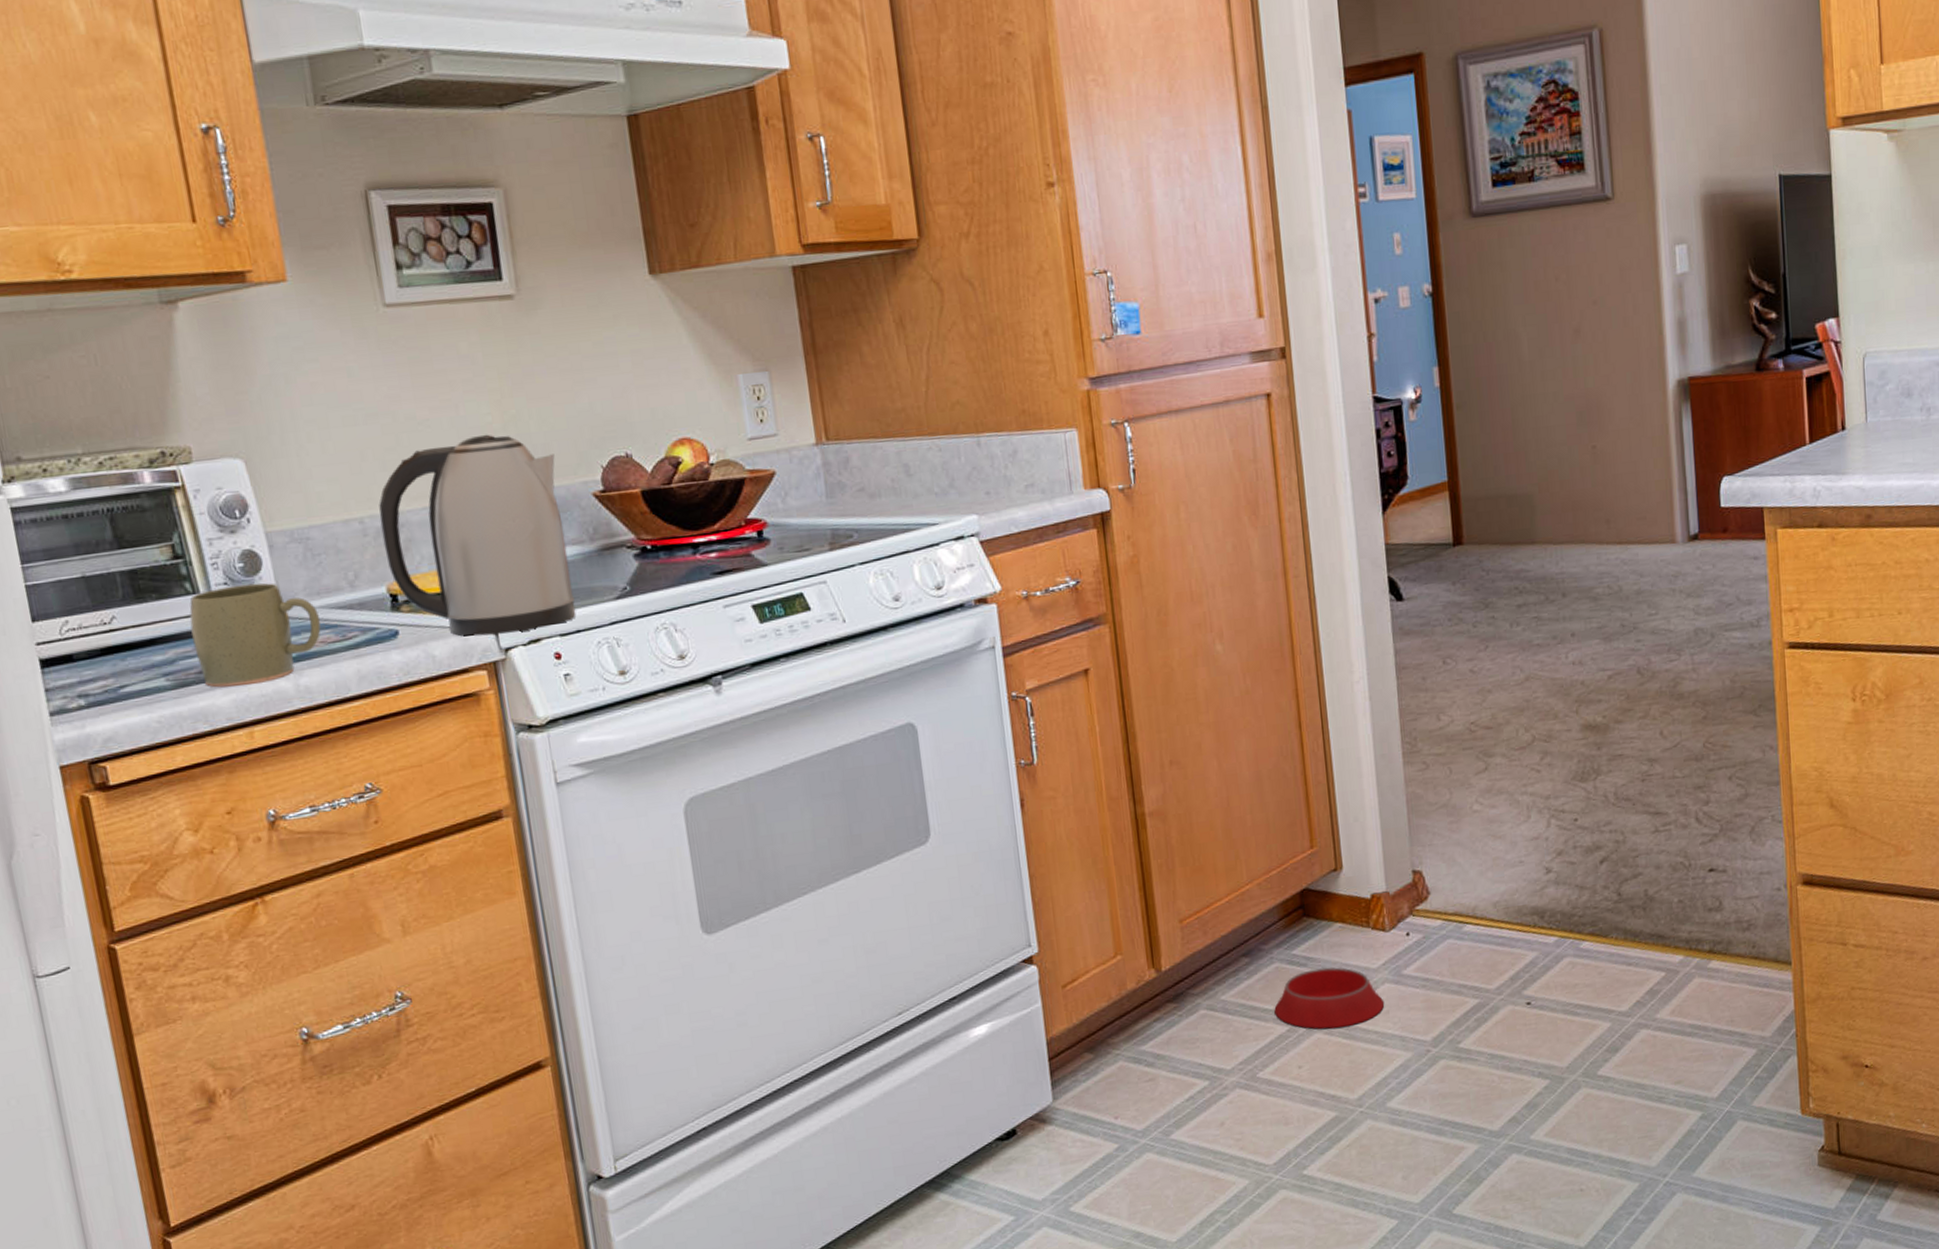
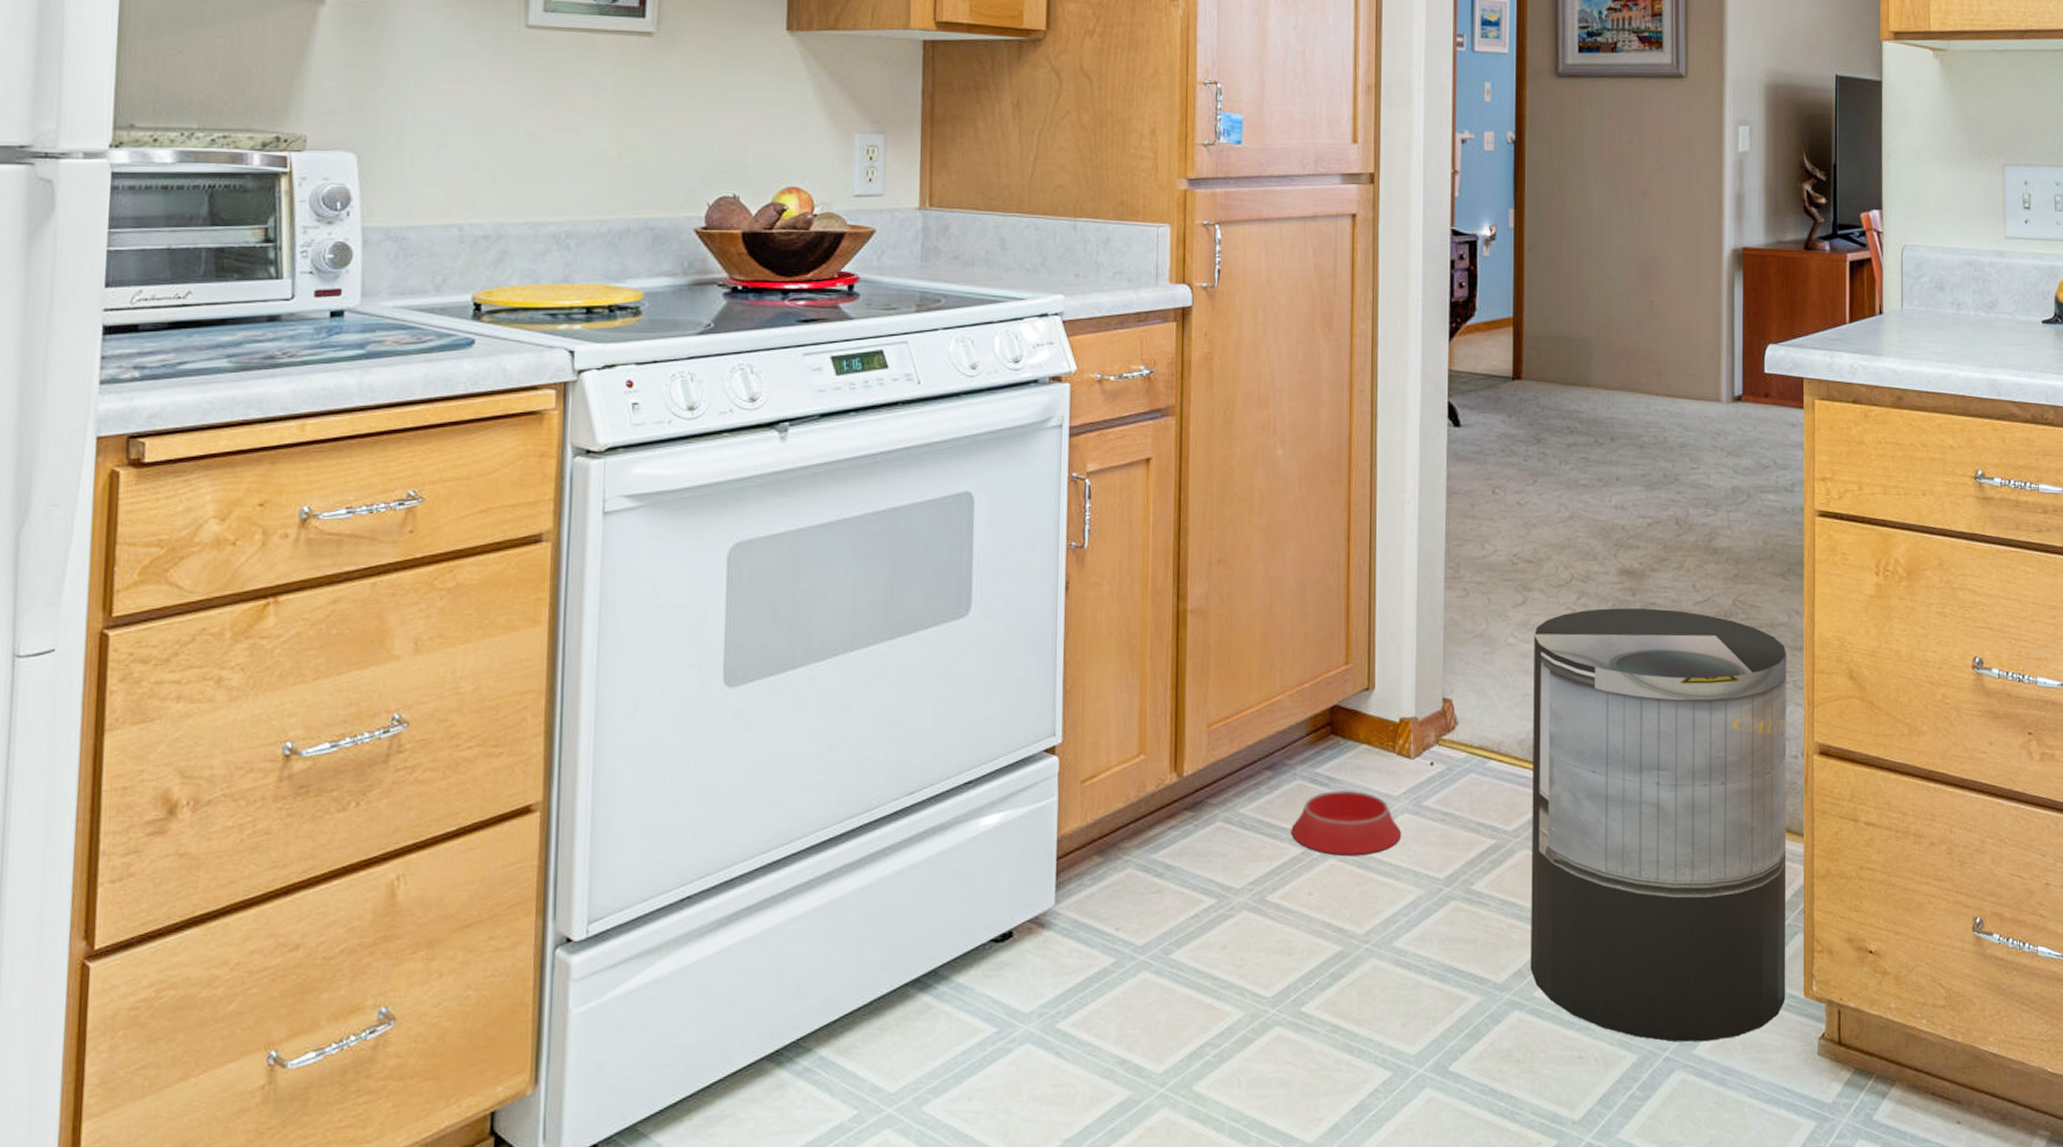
mug: present [189,583,321,688] -> none [264,275,398,377]
kettle: present [379,434,577,637] -> none [477,159,664,355]
trash can: none [1500,759,1783,1168] -> present [1530,607,1787,1042]

